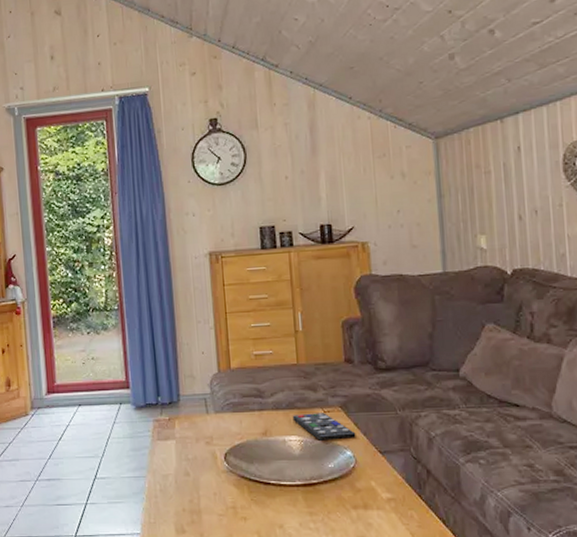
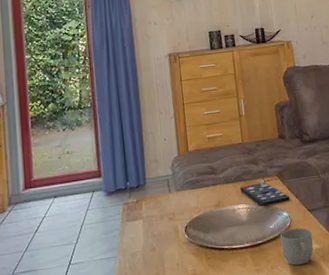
mug: none [340,470,384,514] -> present [280,227,314,265]

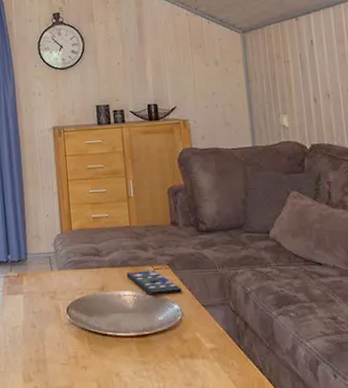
mug: present [280,227,314,265] -> none [169,323,207,363]

